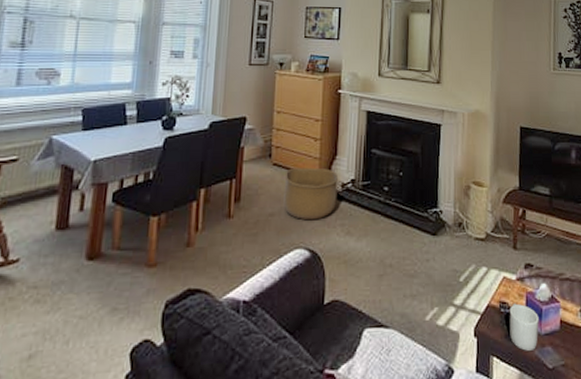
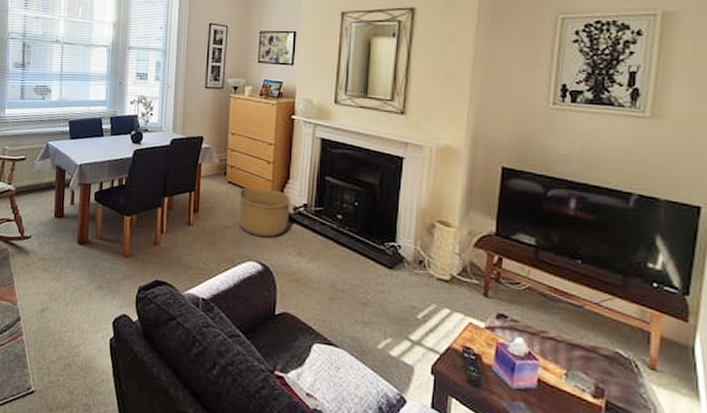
mug: present [509,303,539,351] -> none [473,351,510,402]

